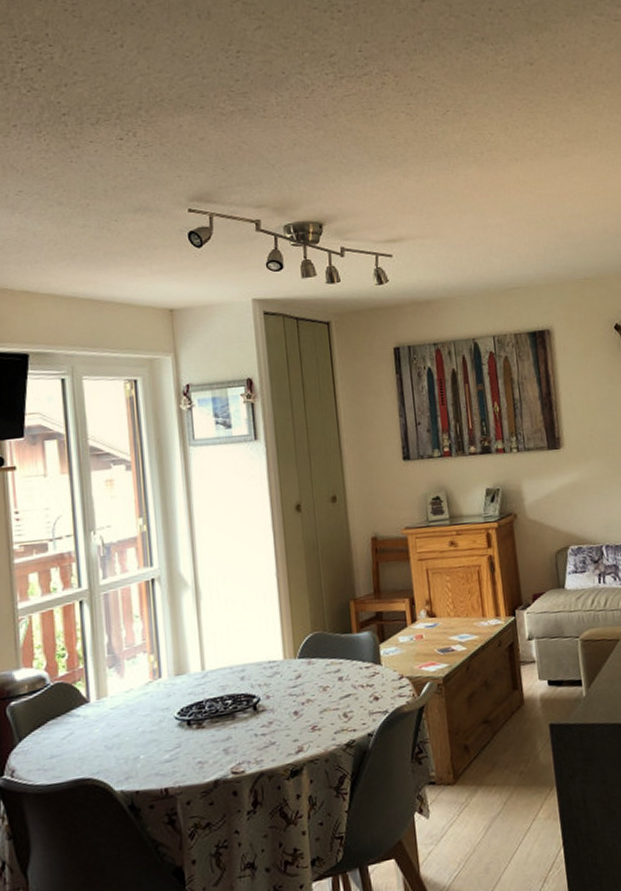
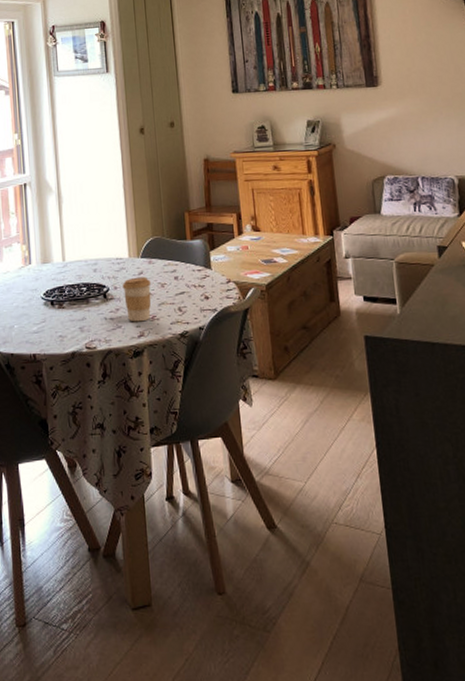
coffee cup: none [276,680,312,736] -> present [122,276,152,322]

